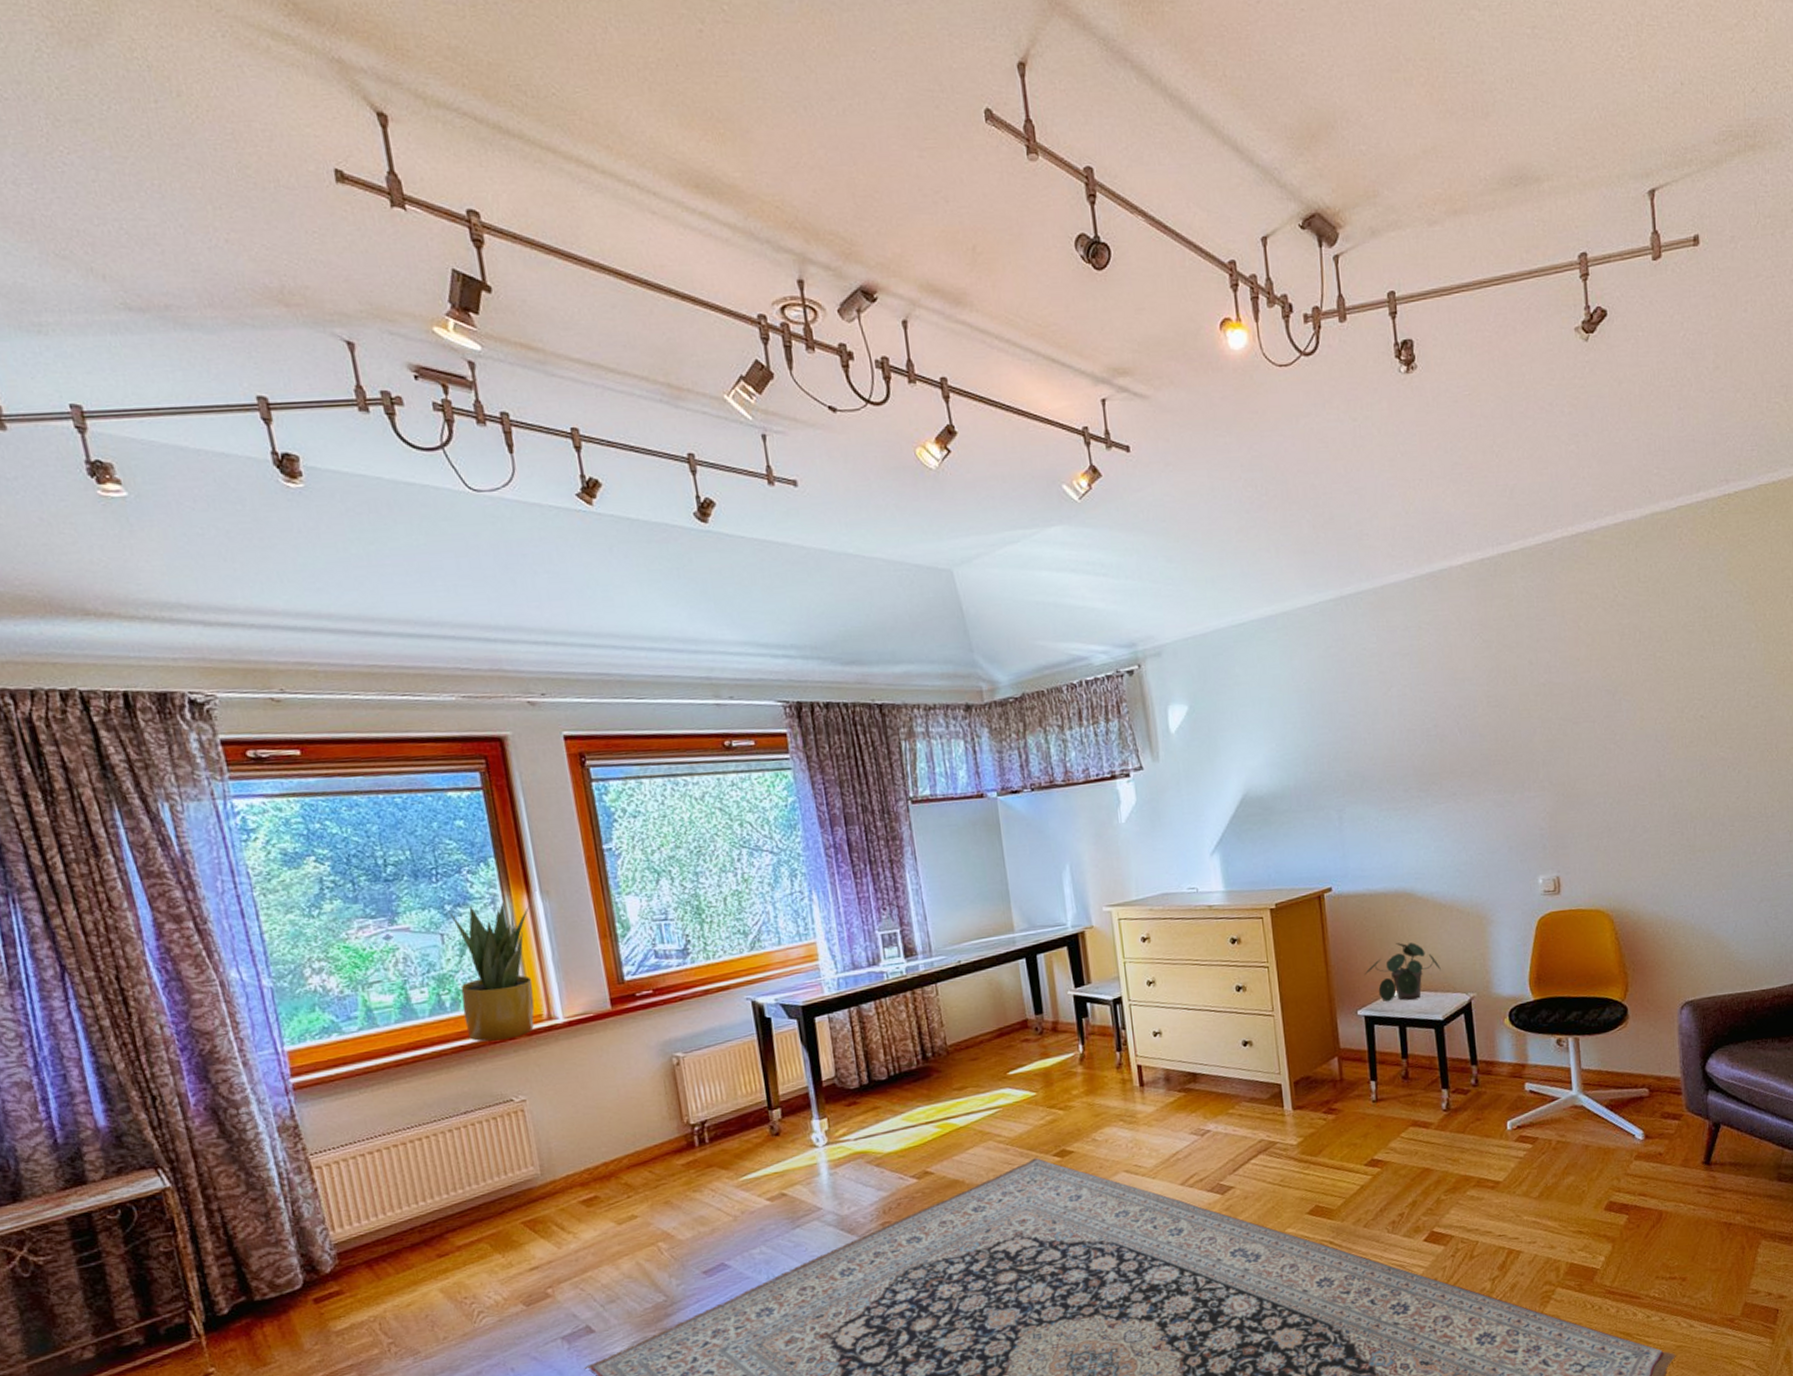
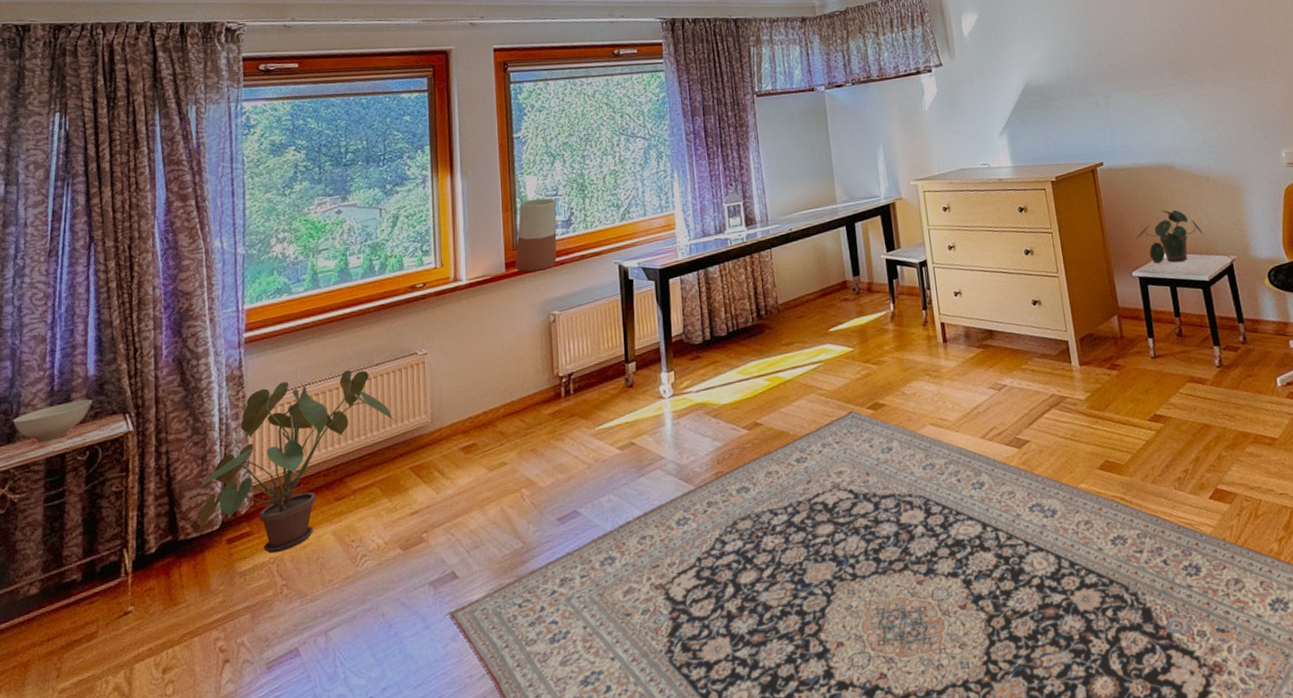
bowl: none [12,1153,112,1202] -> present [12,399,93,443]
house plant: none [265,1119,498,1312] -> present [196,370,396,554]
planter: present [449,901,535,1042] -> none [388,181,452,301]
vase: none [621,923,675,1010] -> present [515,198,557,273]

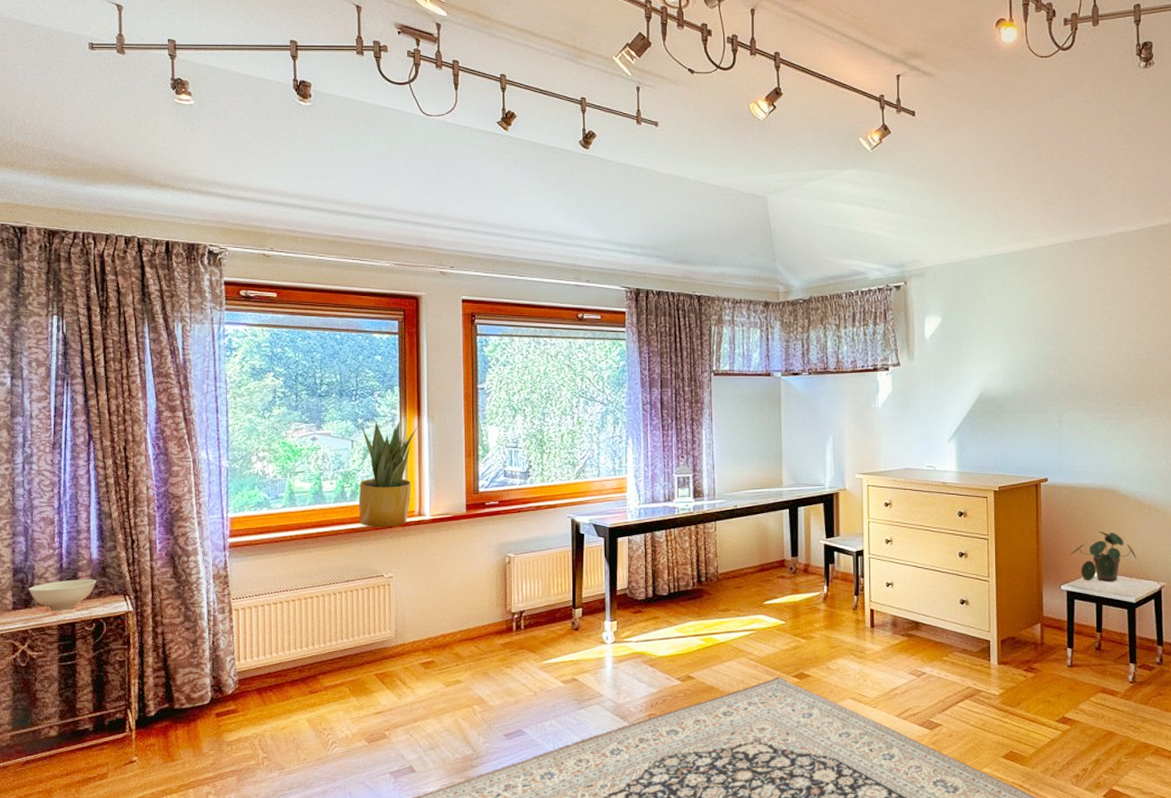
house plant: present [196,370,396,554] -> none [188,583,363,730]
planter: none [388,181,452,301] -> present [358,421,419,527]
vase: present [515,198,557,273] -> none [475,448,516,517]

